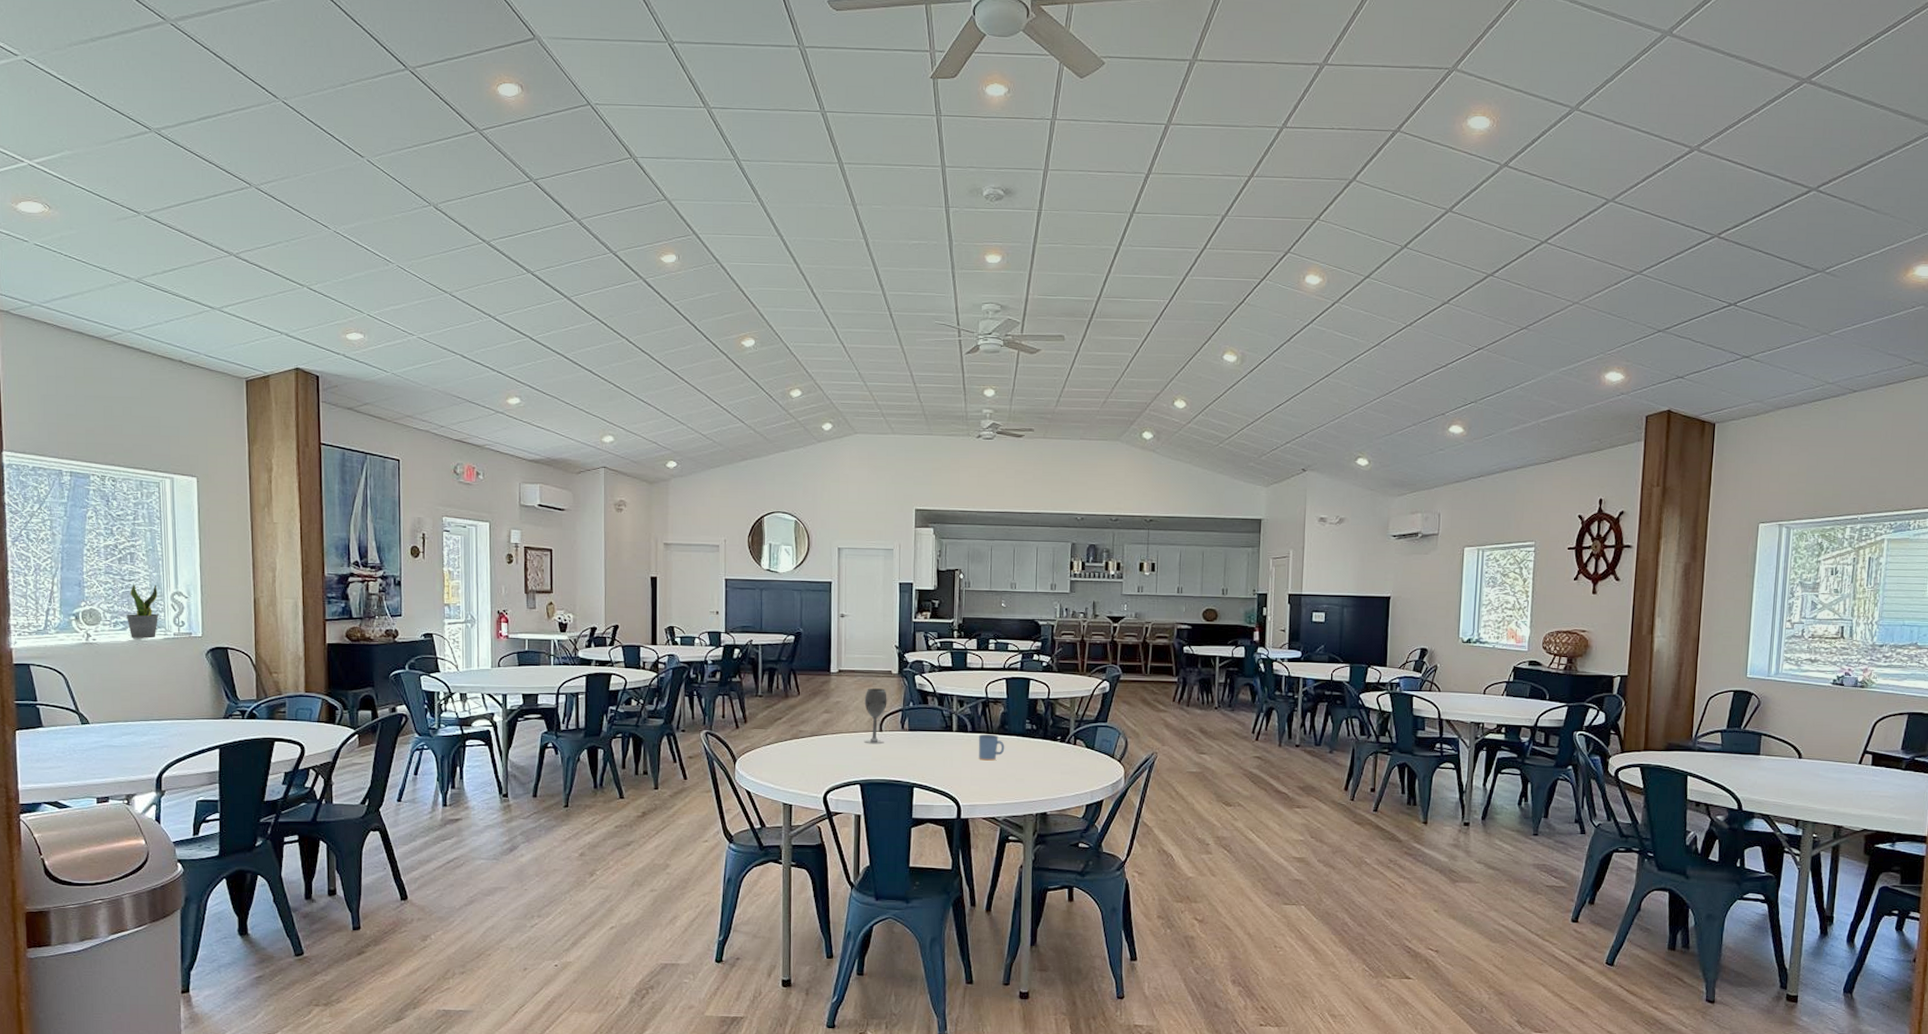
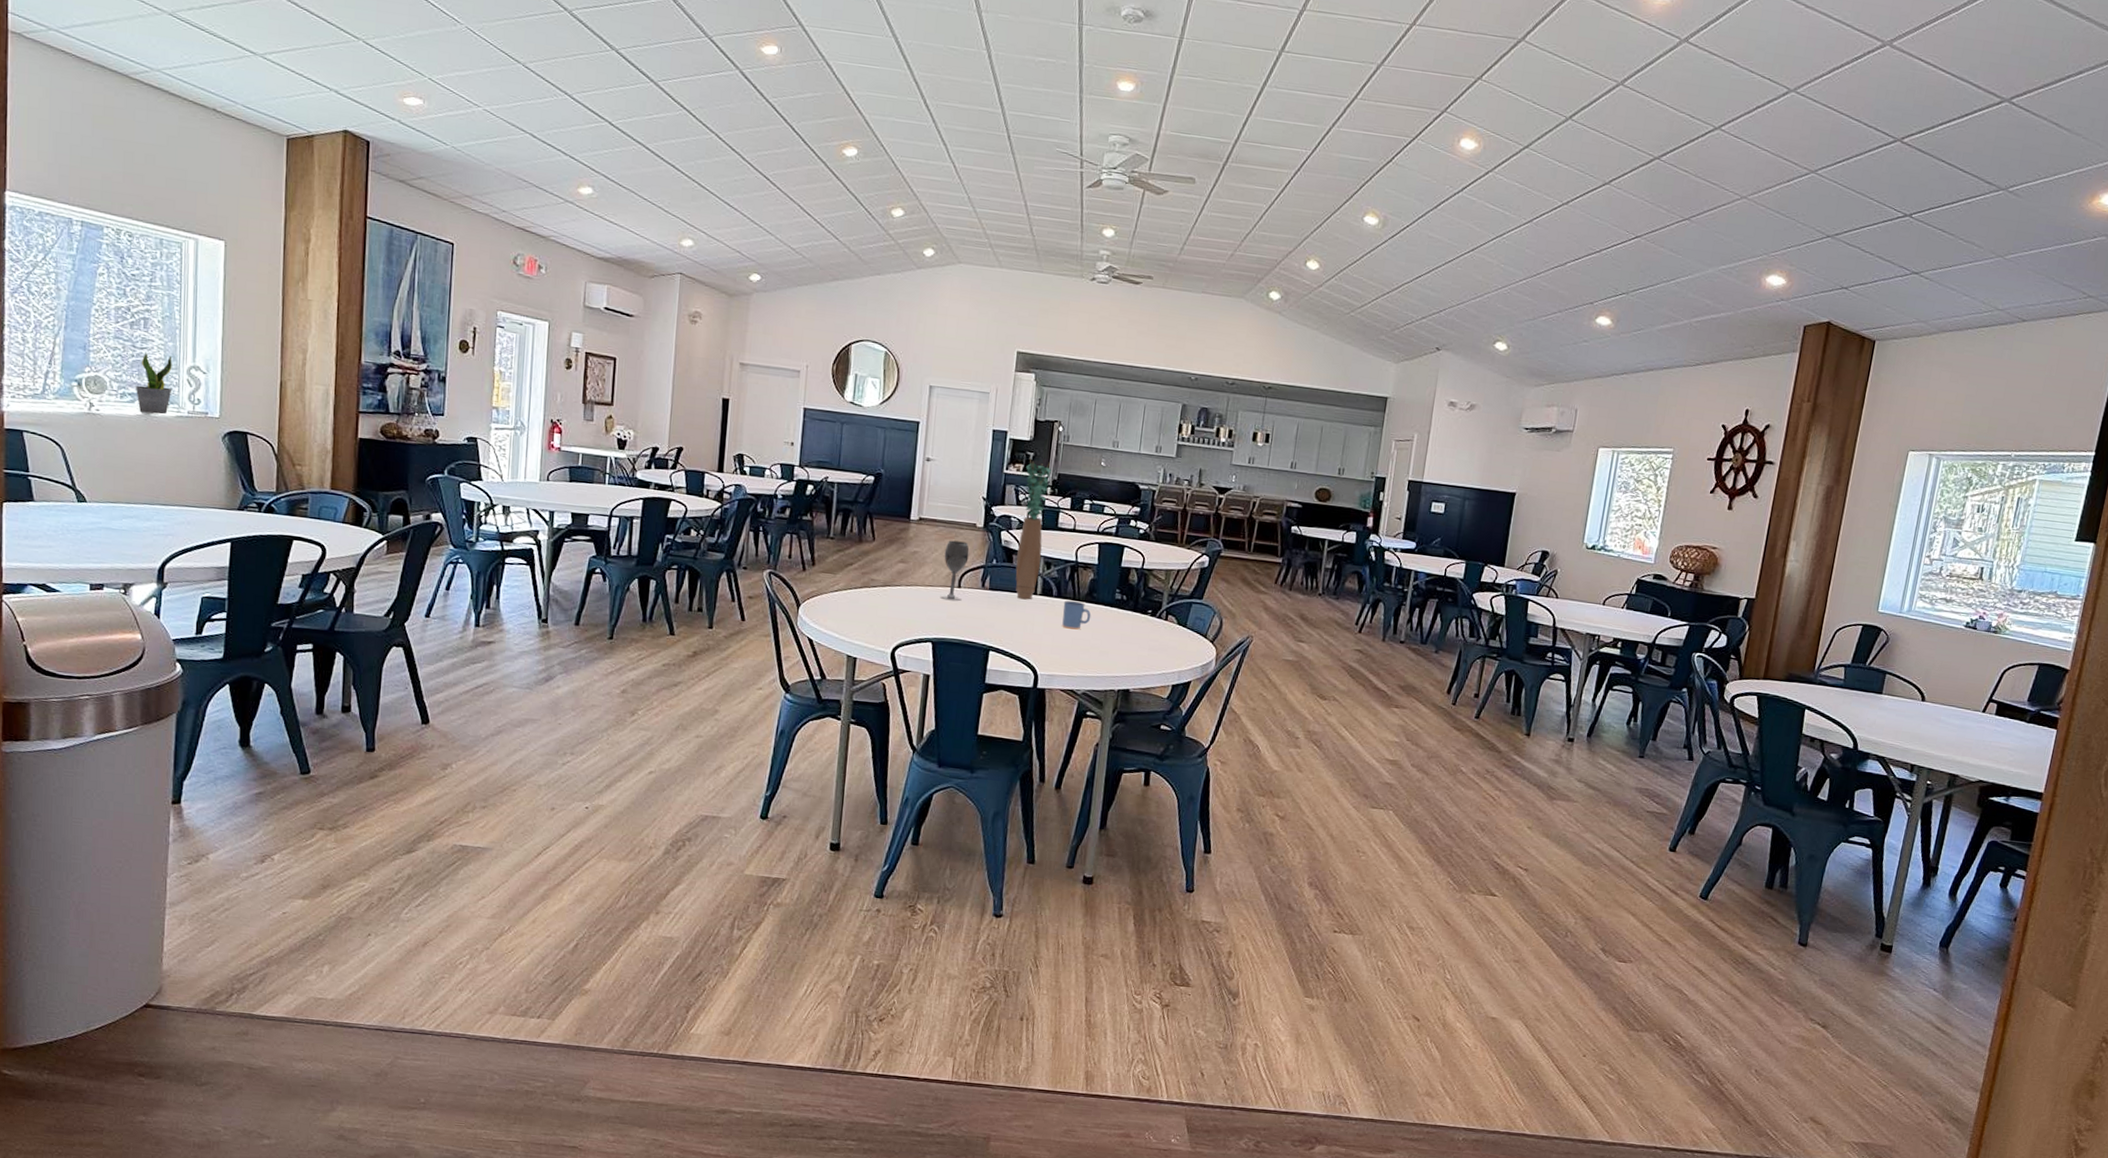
vase: none [931,605,956,737] -> present [1015,457,1051,600]

